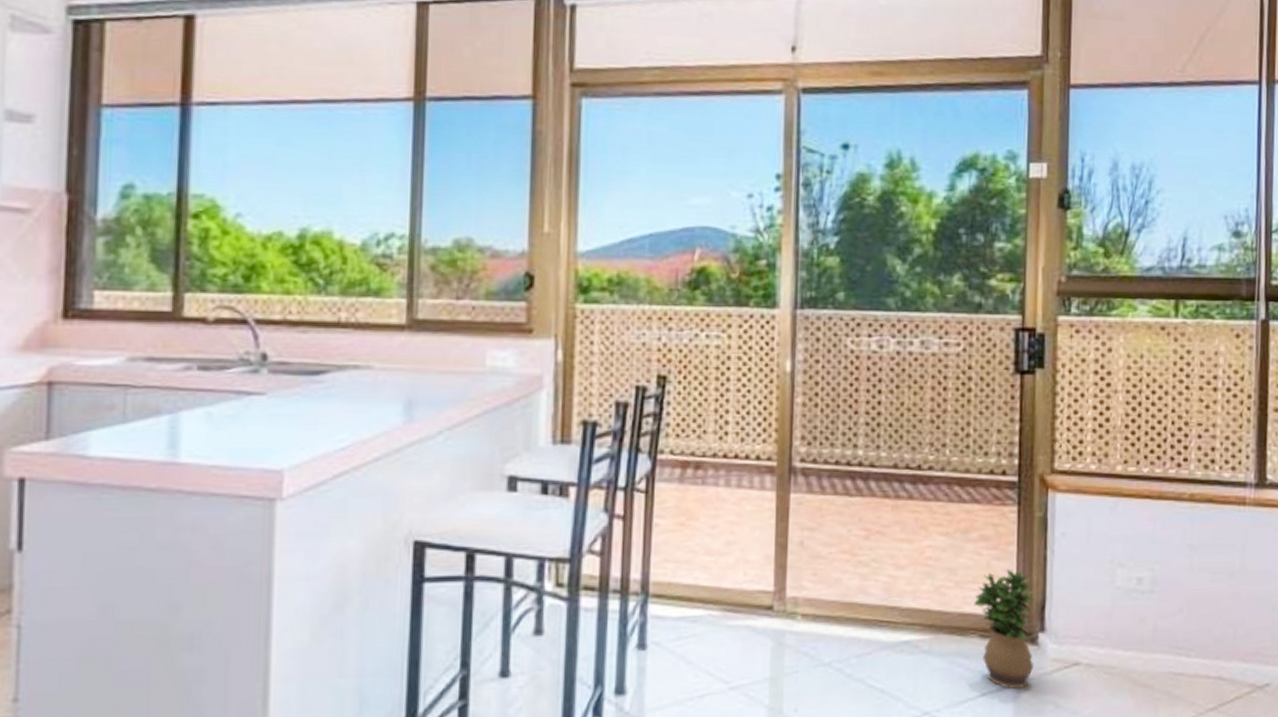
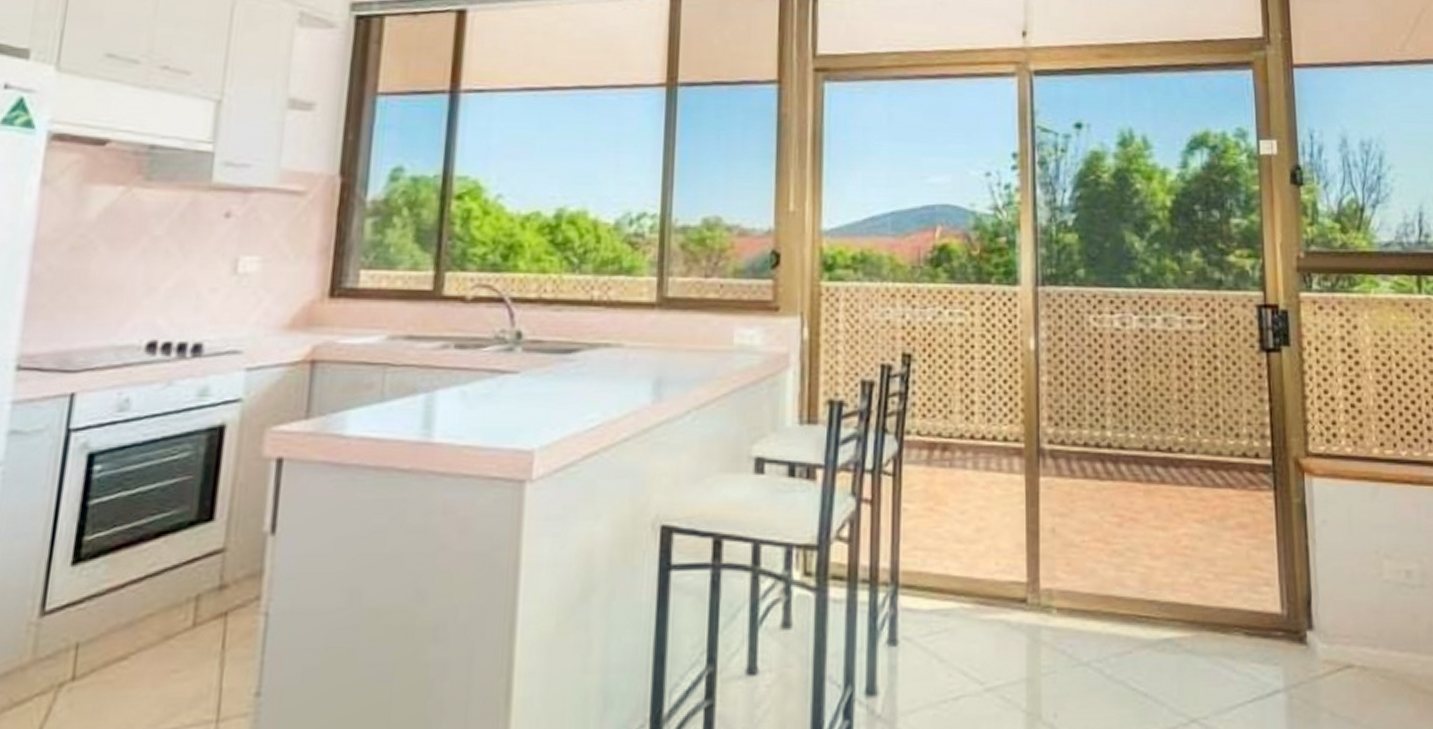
potted plant: present [974,570,1035,688] -> none [1236,561,1305,693]

